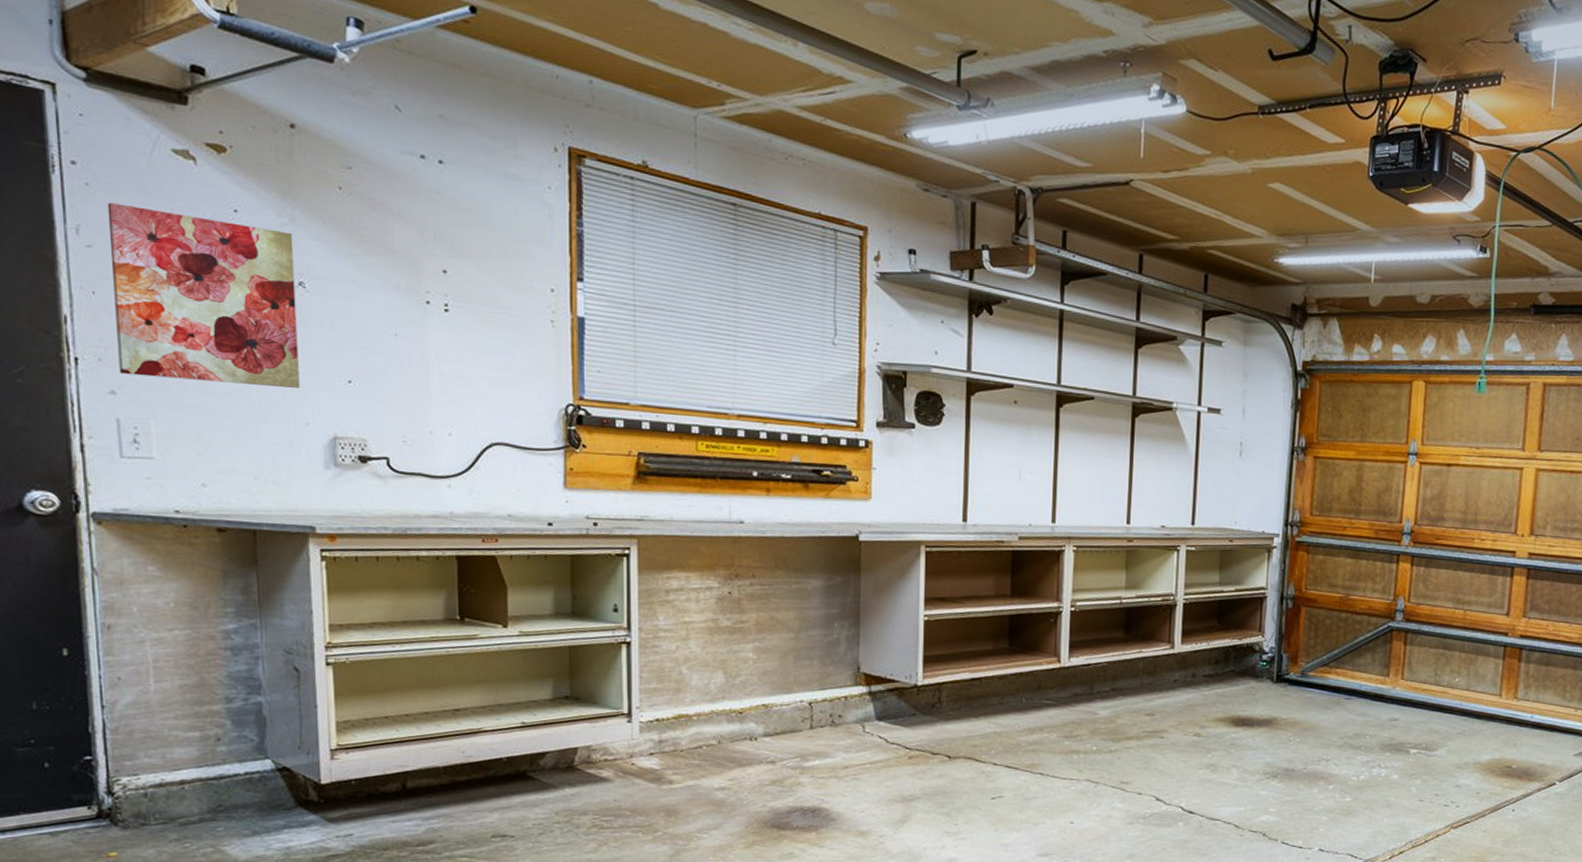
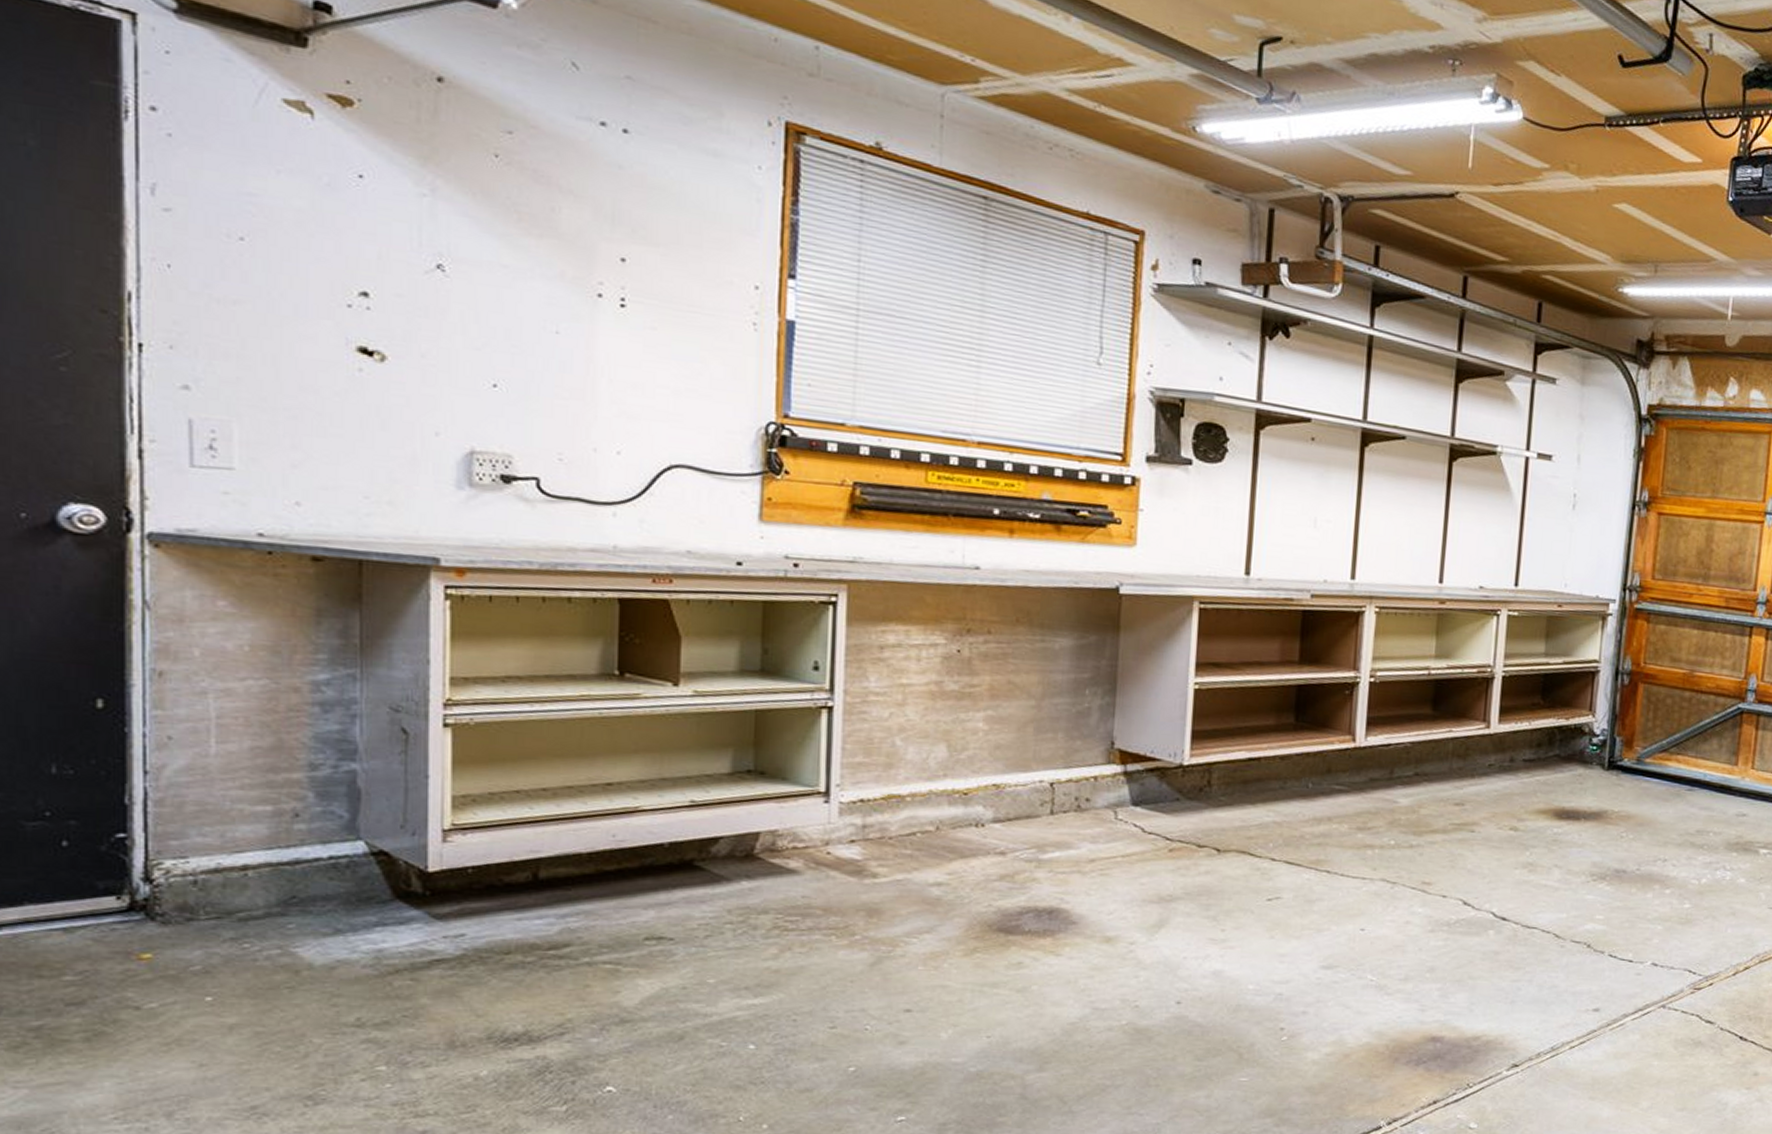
wall art: present [107,203,300,388] -> none [194,159,433,391]

